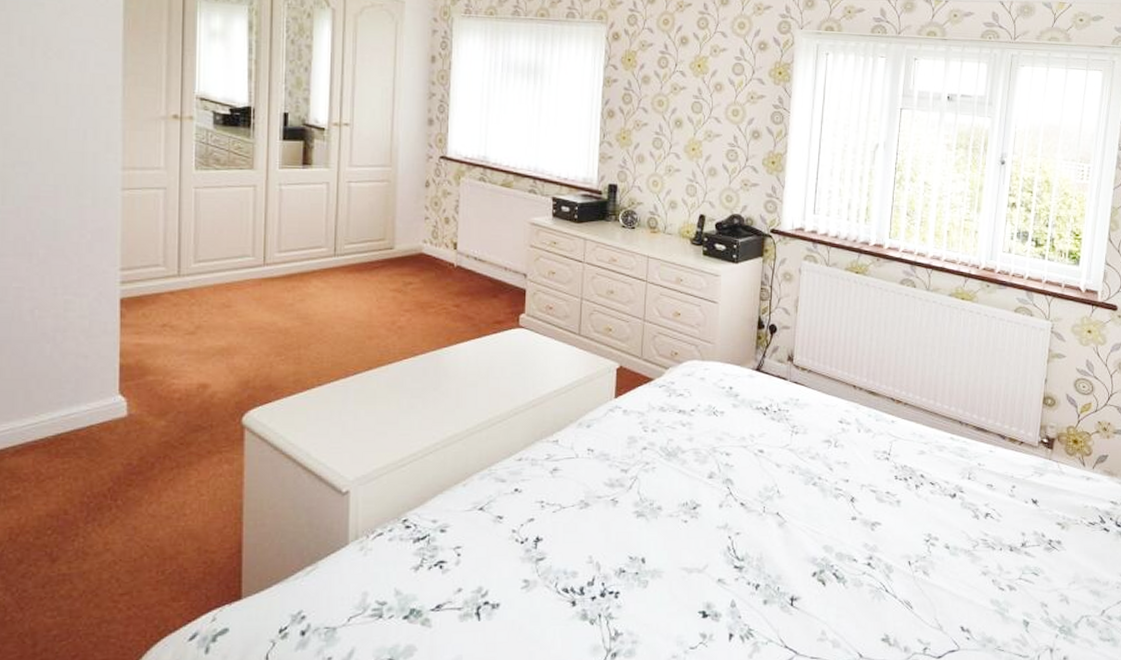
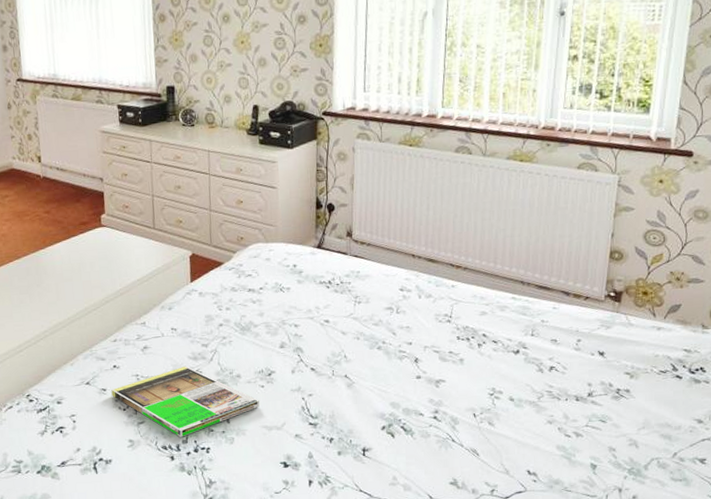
magazine: none [509,493,680,578] -> present [111,365,260,437]

